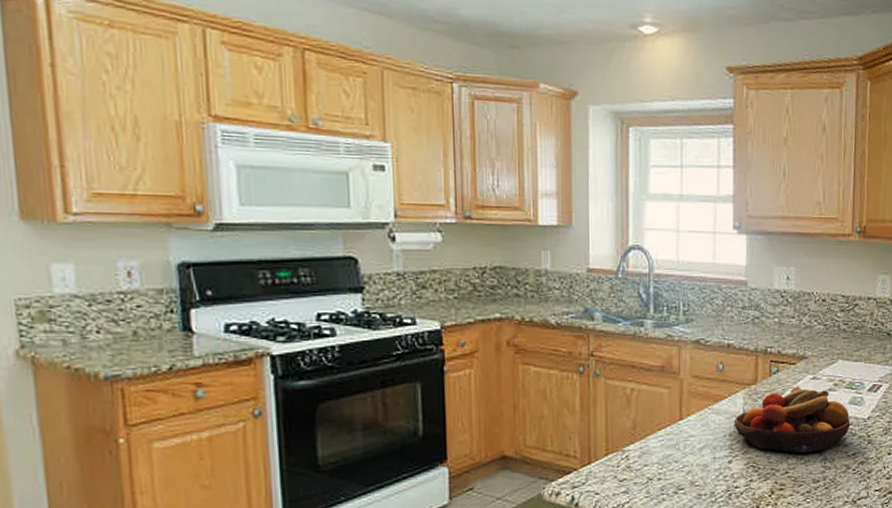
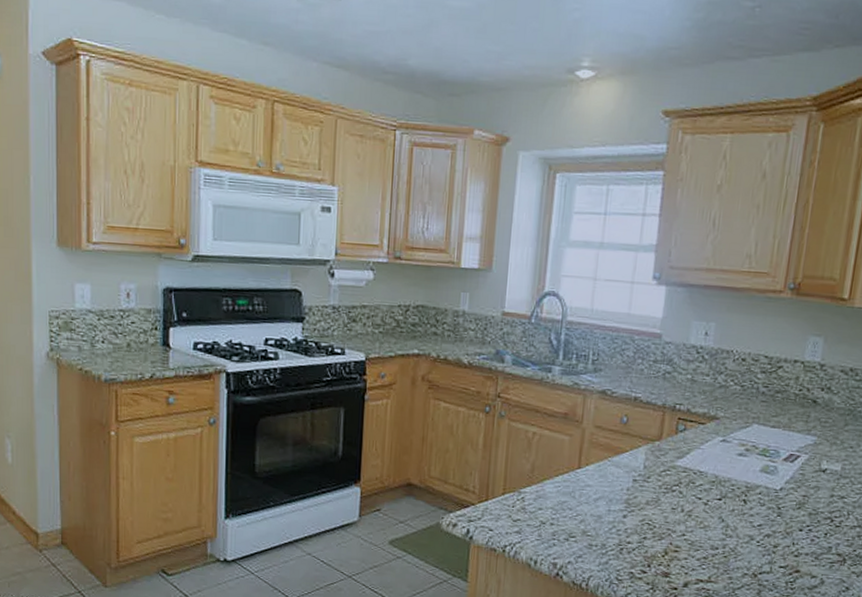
fruit bowl: present [734,386,850,453] -> none [633,447,760,518]

